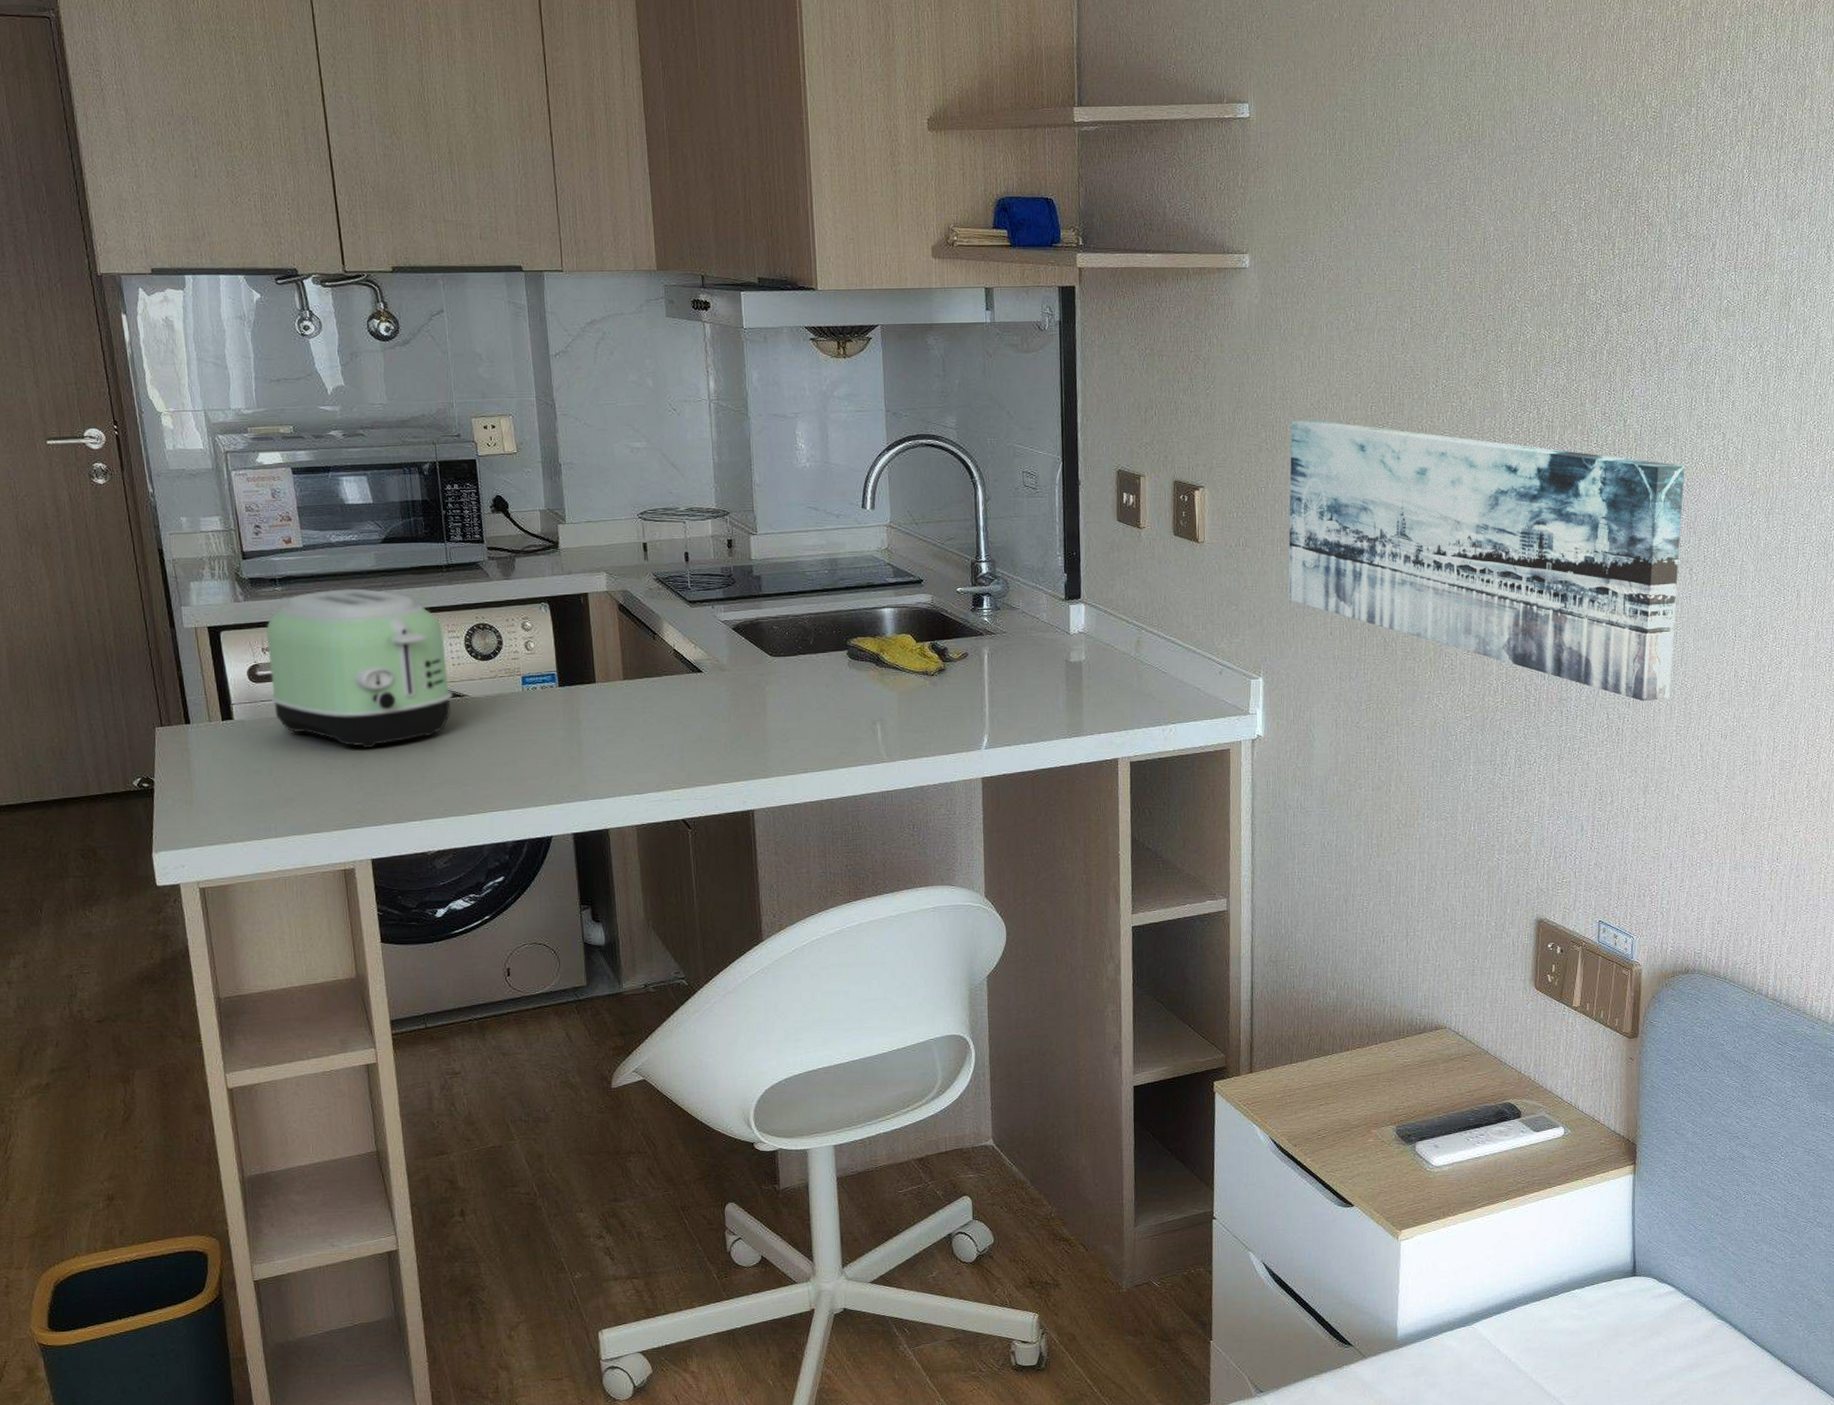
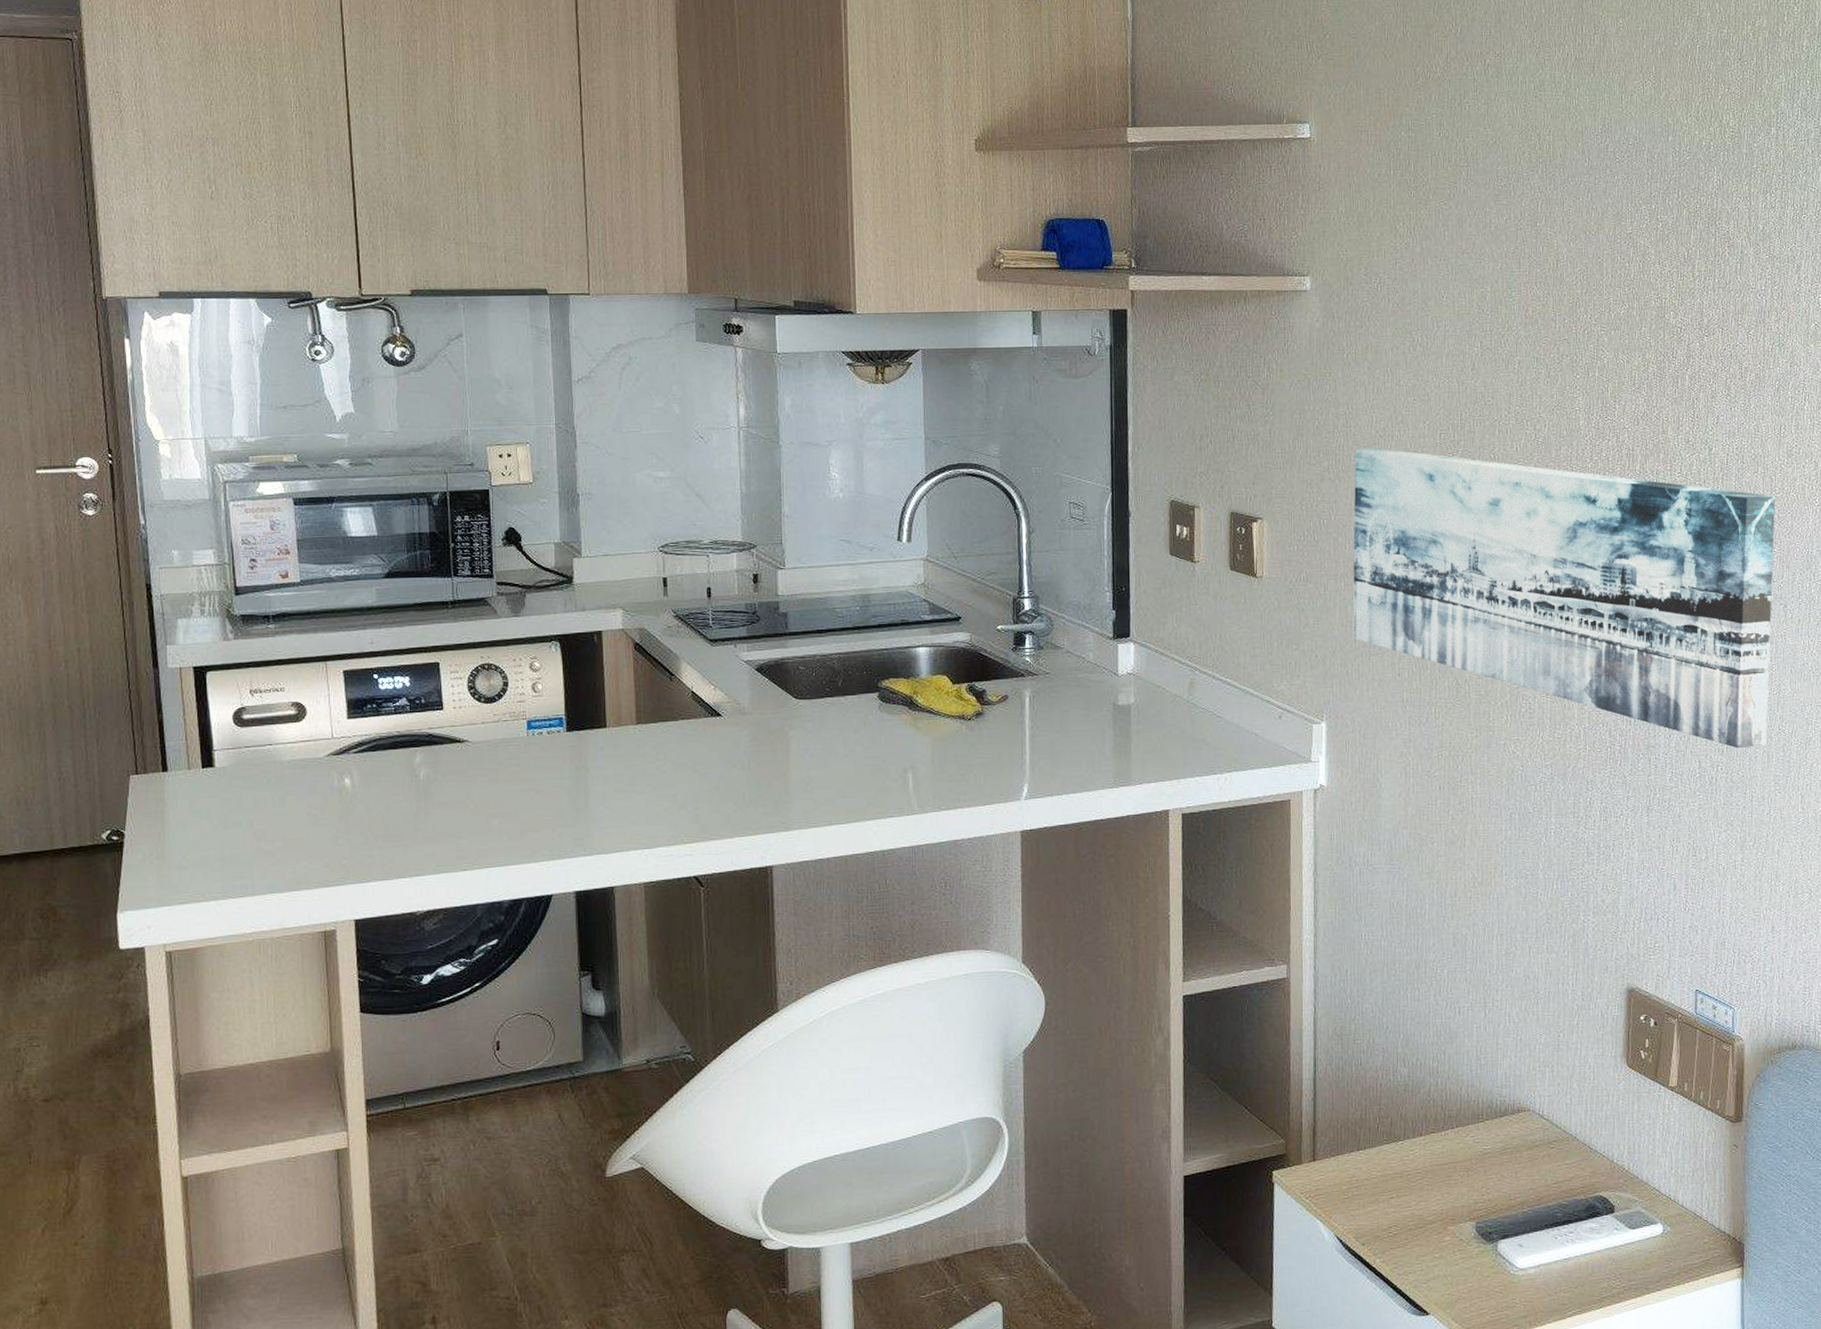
toaster: present [266,588,453,749] -> none [254,626,453,799]

